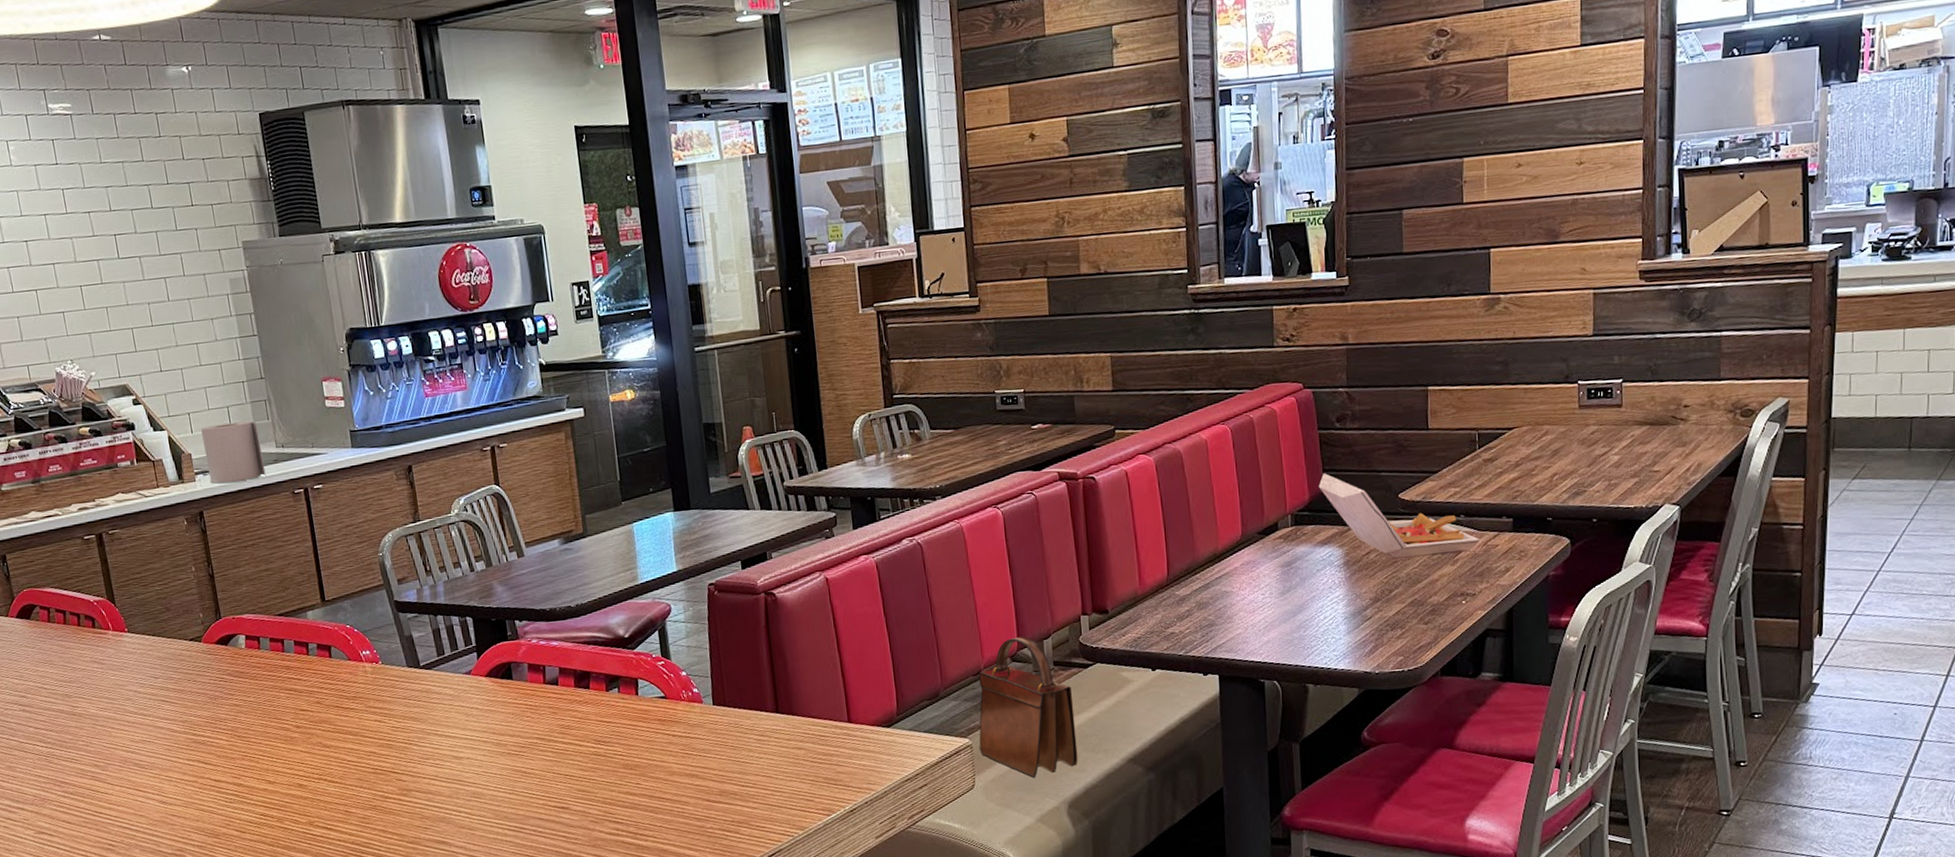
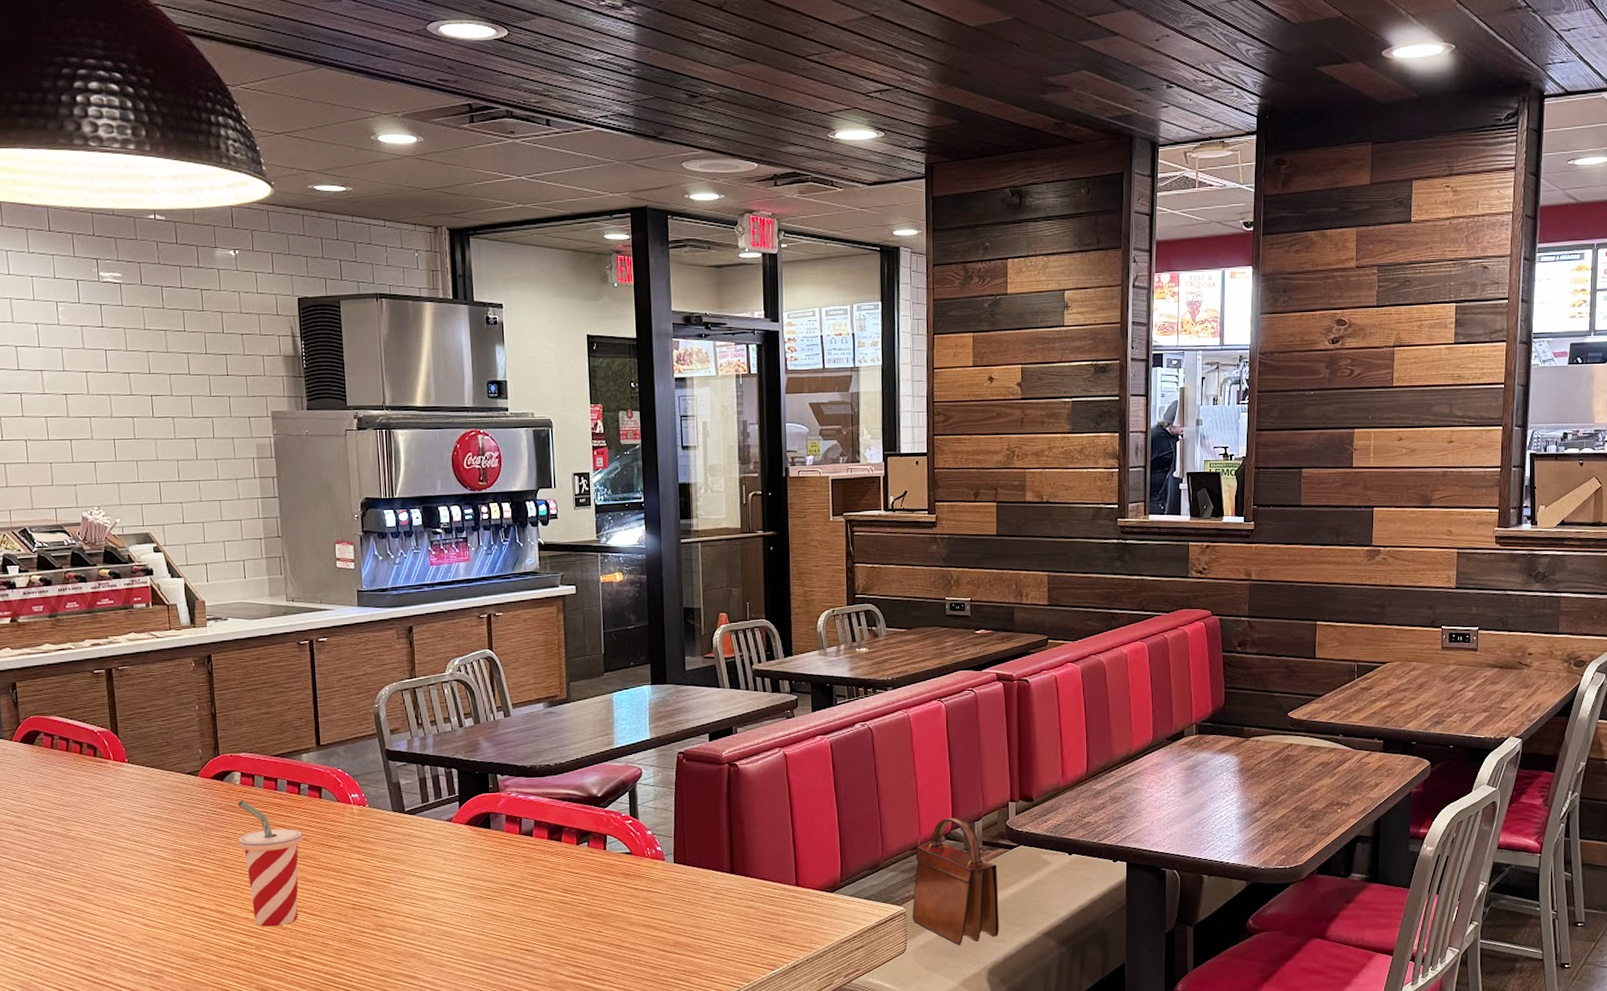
paper towel roll: present [201,421,266,484] -> none [216,575,275,631]
beverage cup: none [244,665,318,798] -> present [237,800,303,927]
food box: present [1318,473,1481,559] -> none [1220,691,1356,769]

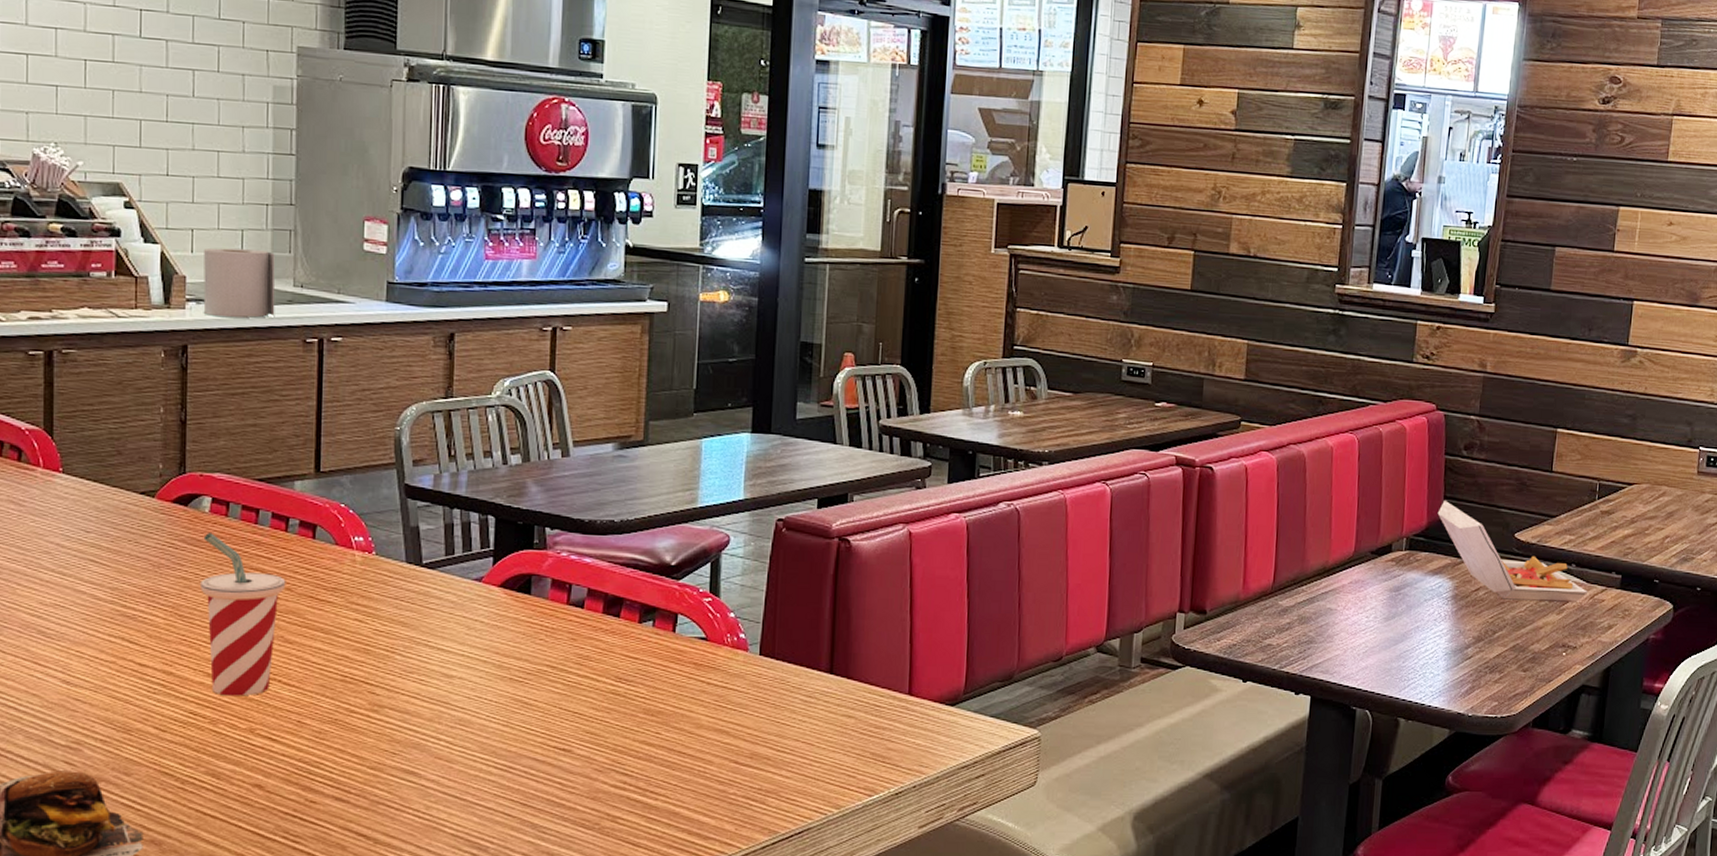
paper towel roll: none [216,575,275,631] -> present [203,247,276,318]
handbag: present [912,817,999,946] -> none [1048,625,1156,782]
food box: none [1220,691,1356,769] -> present [1437,501,1589,603]

